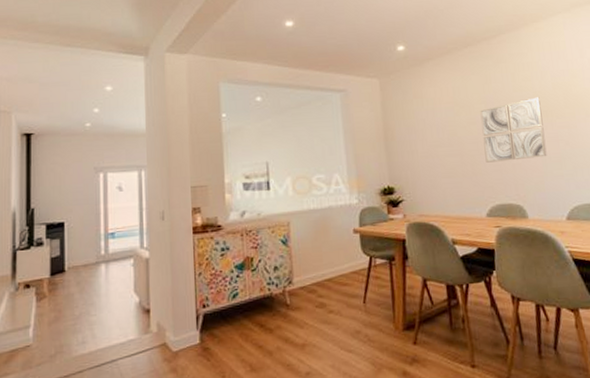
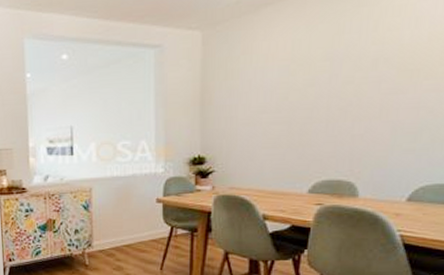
wall art: present [480,97,547,163] -> none [318,51,407,133]

